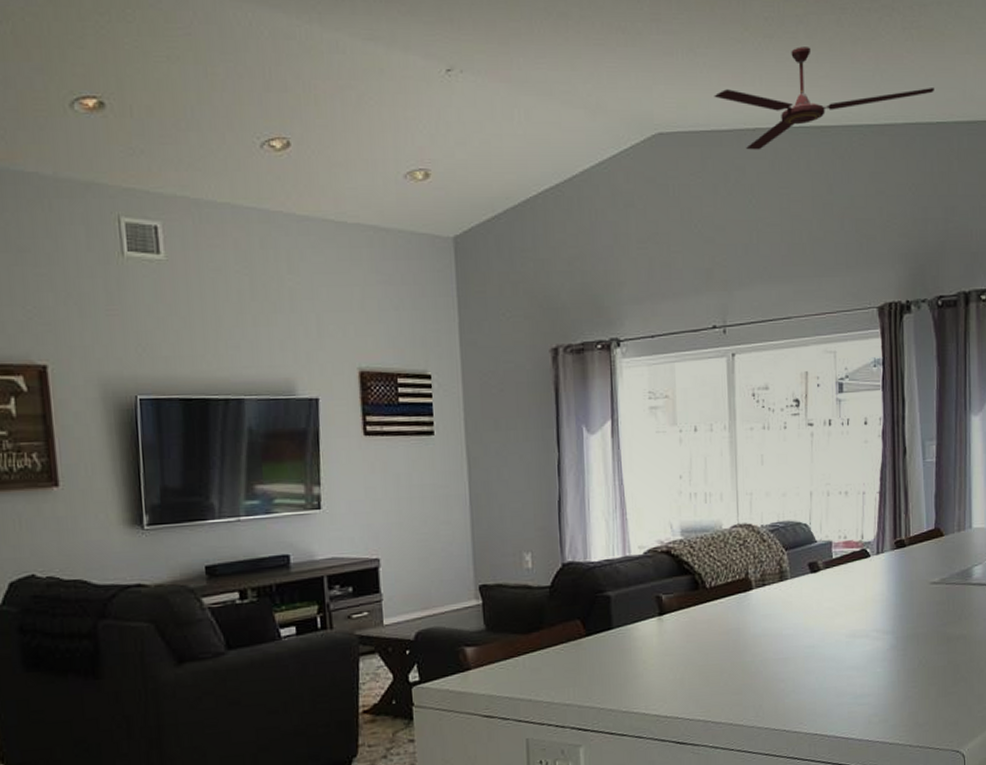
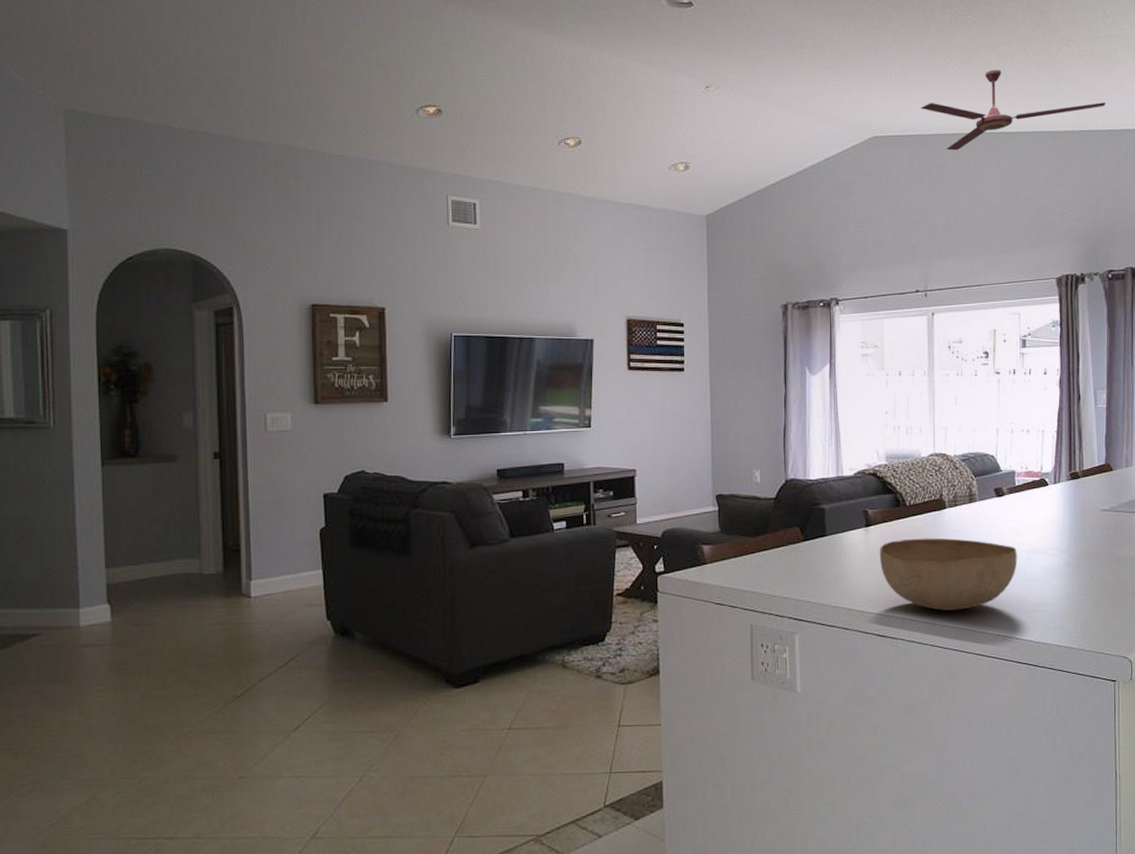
bowl: none [675,624,836,710] -> present [879,538,1017,611]

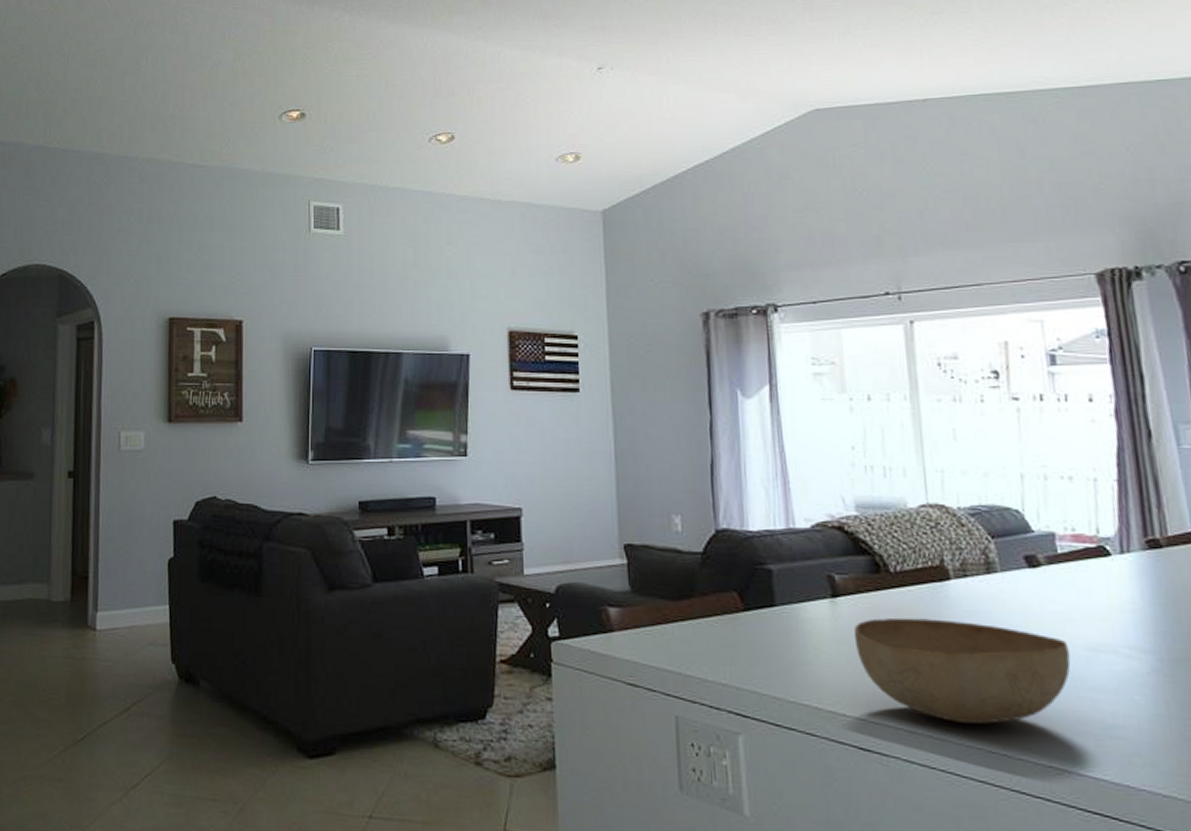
ceiling fan: present [920,70,1105,151] -> none [876,19,1150,120]

